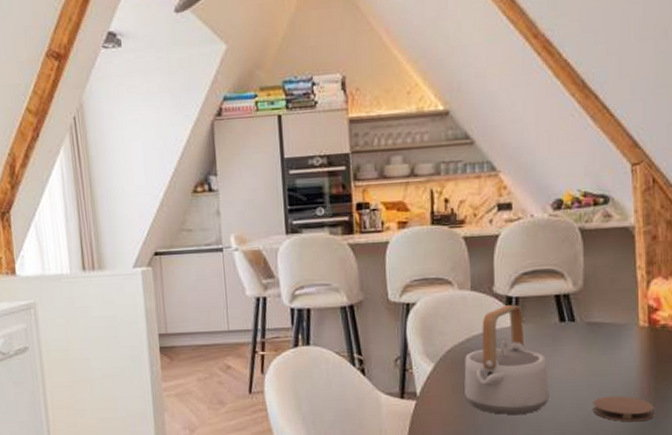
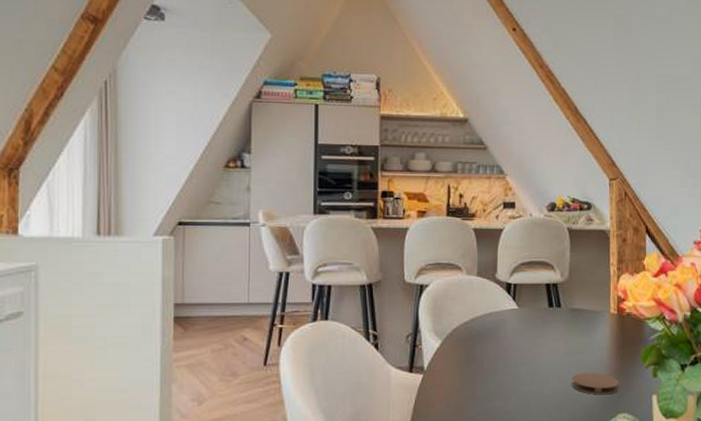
teapot: present [464,304,549,415] -> none [466,290,537,388]

